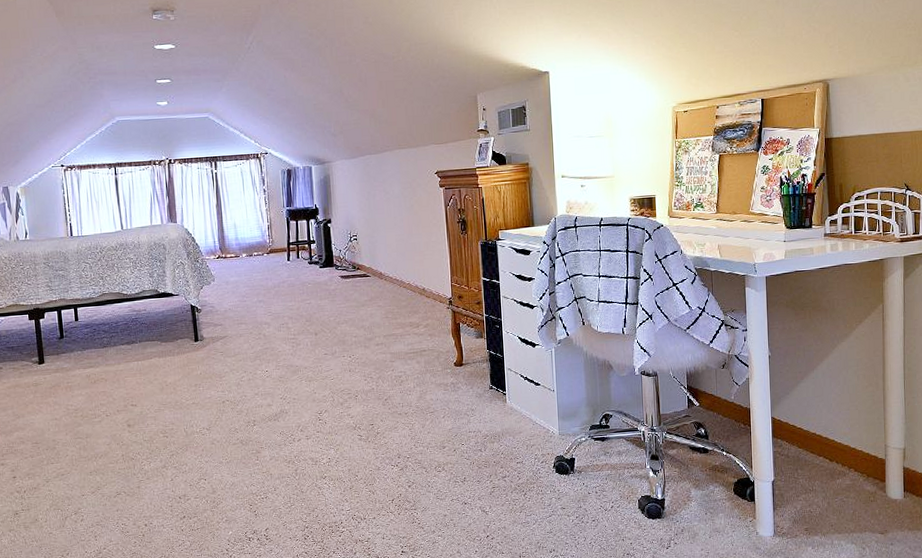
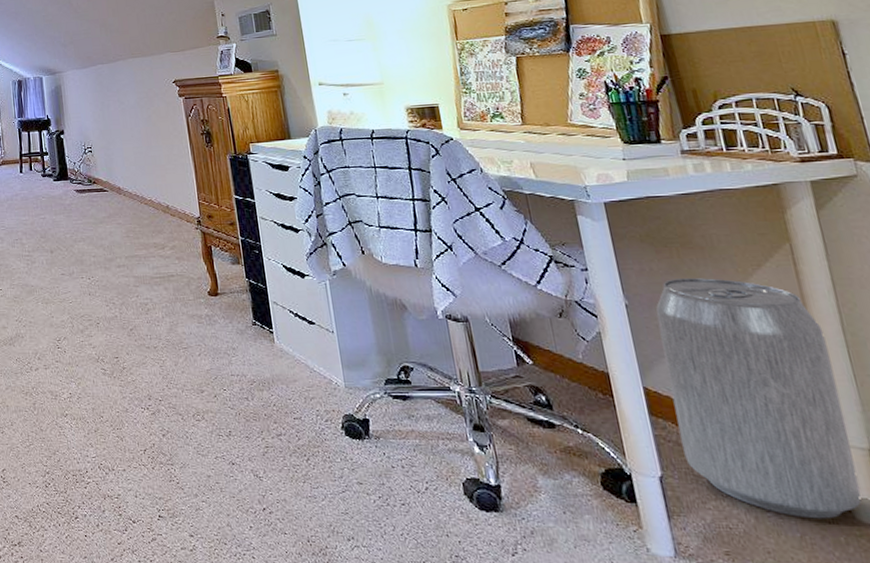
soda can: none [788,333,894,500] -> present [656,278,862,519]

